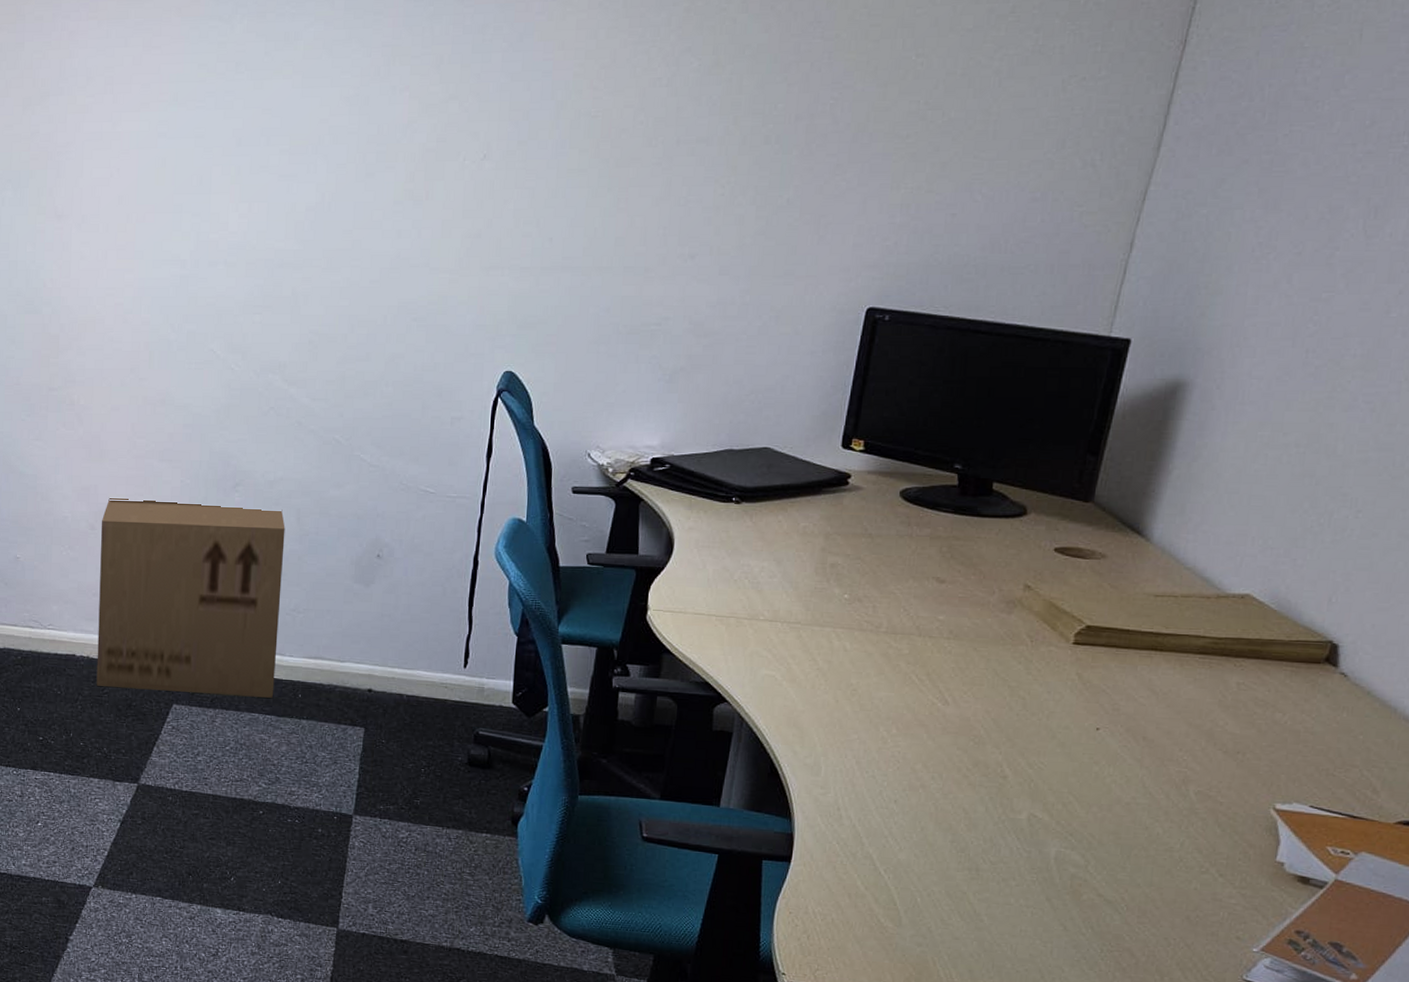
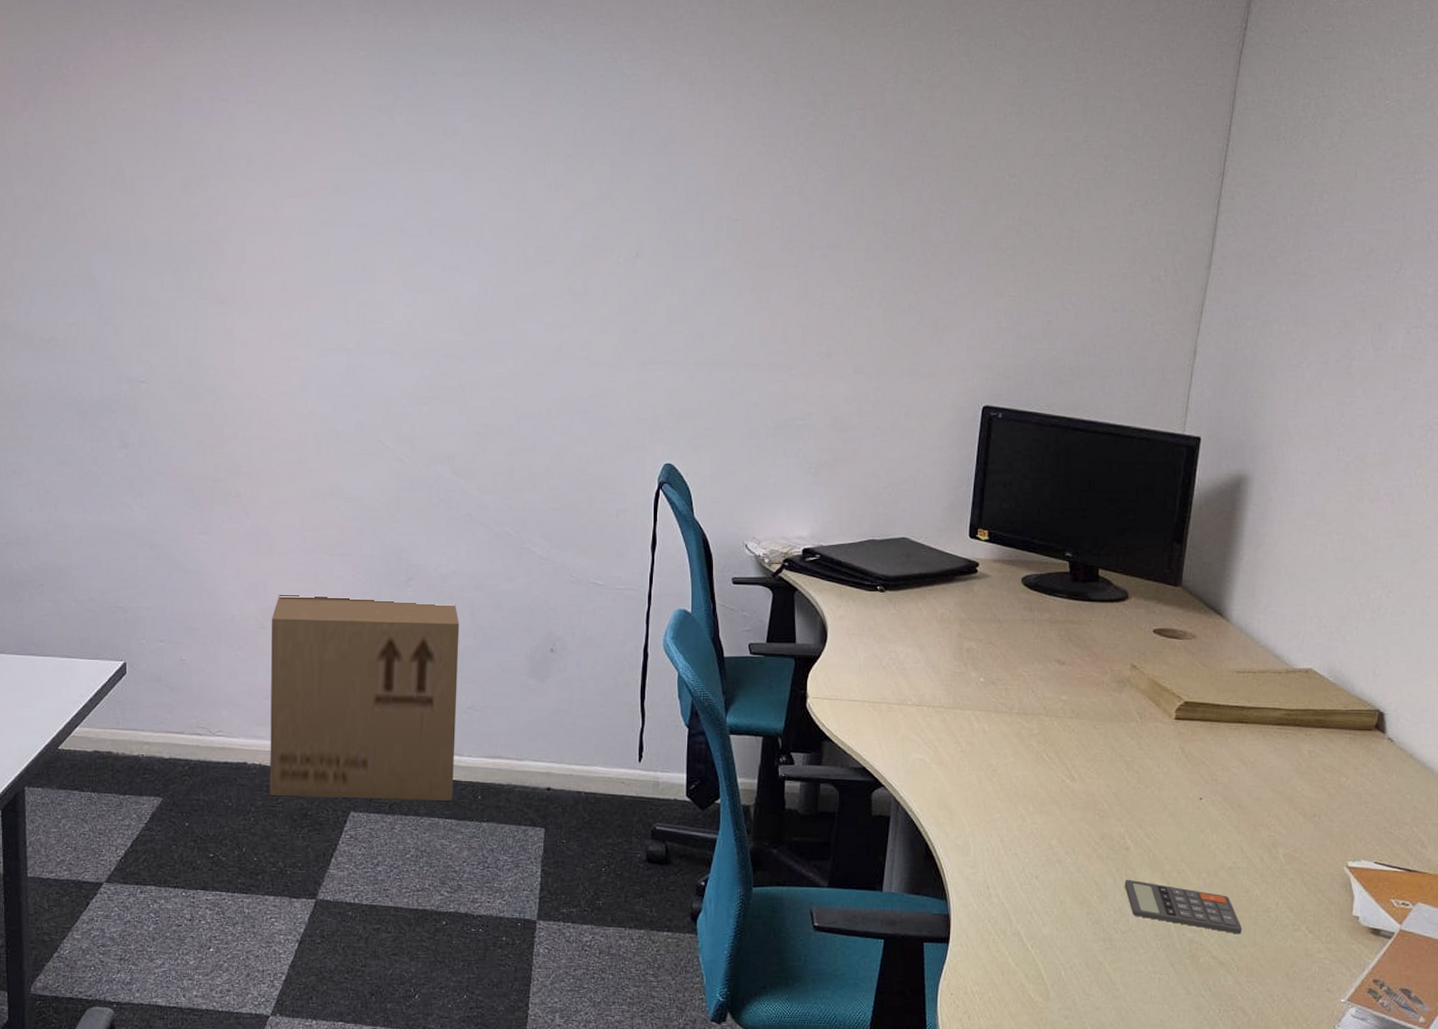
calculator: none [998,808,1138,873] -> present [1124,879,1243,934]

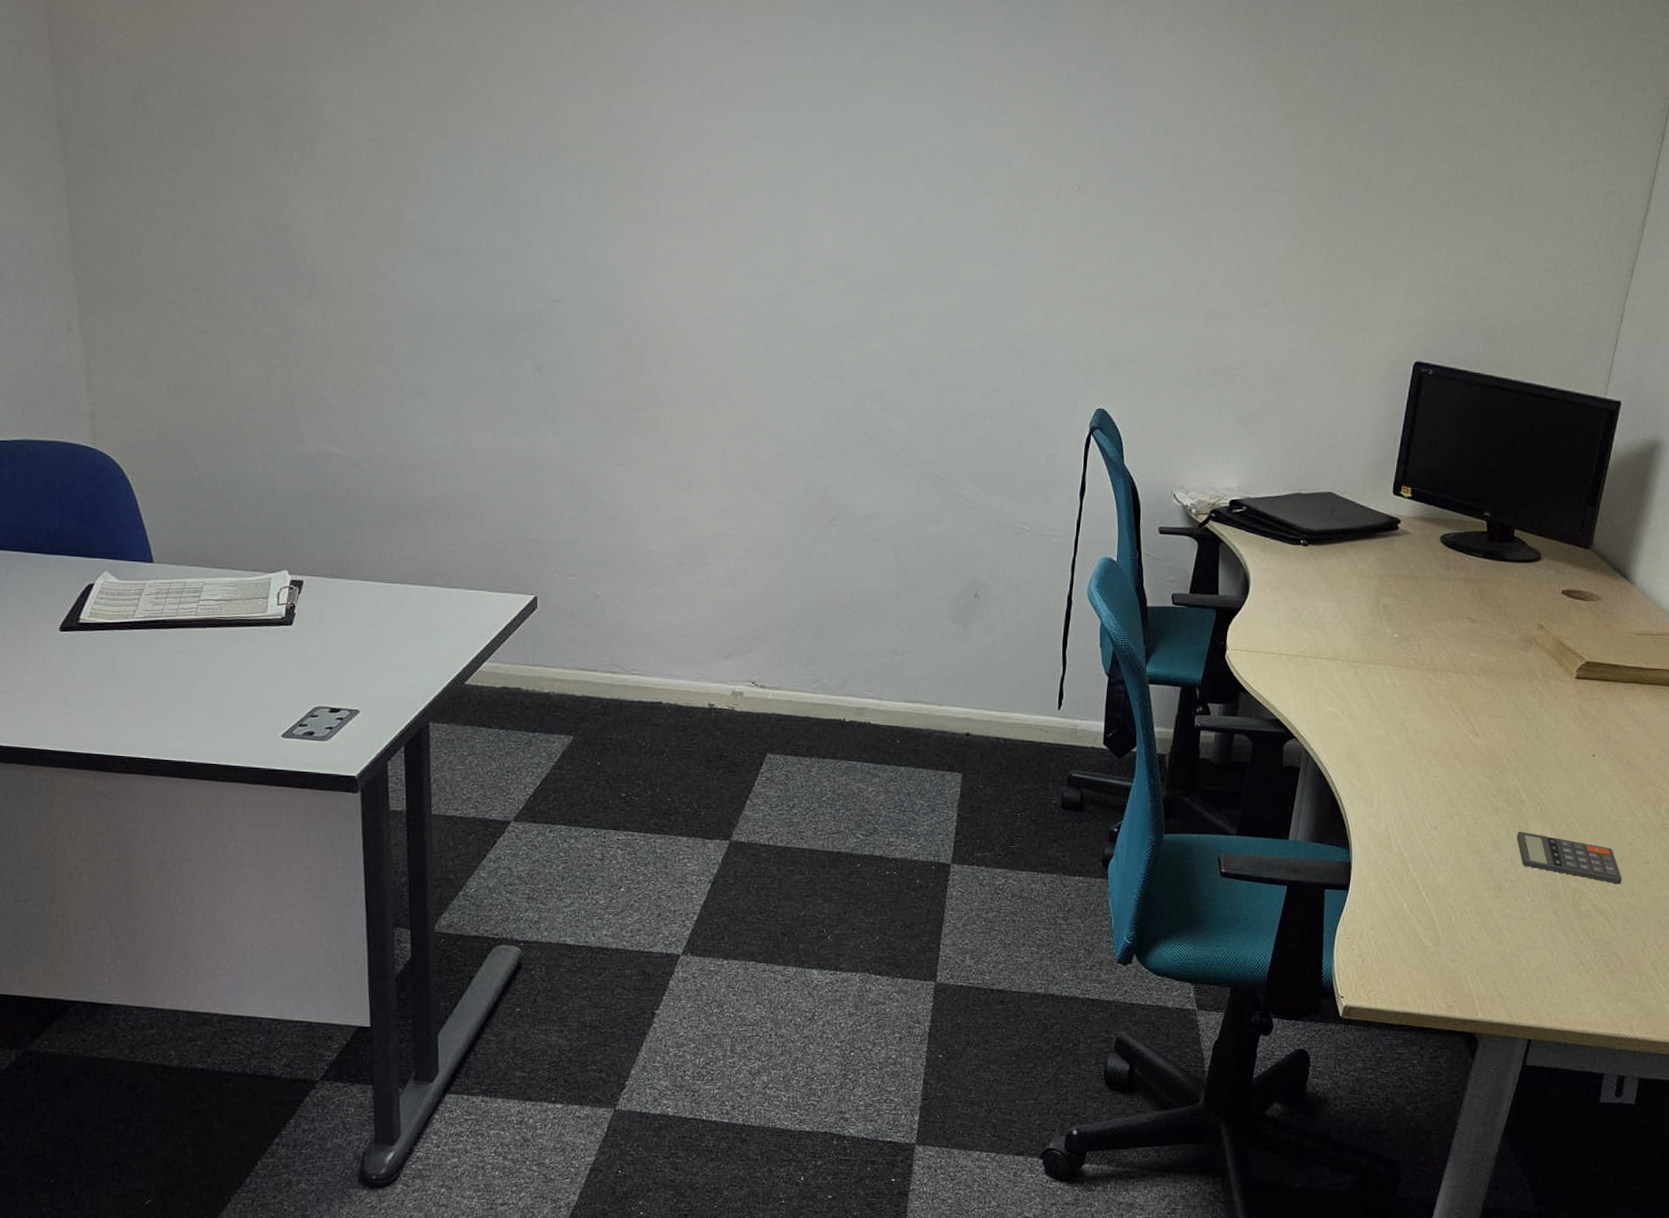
cardboard box: present [269,595,459,801] -> none [684,531,883,745]

